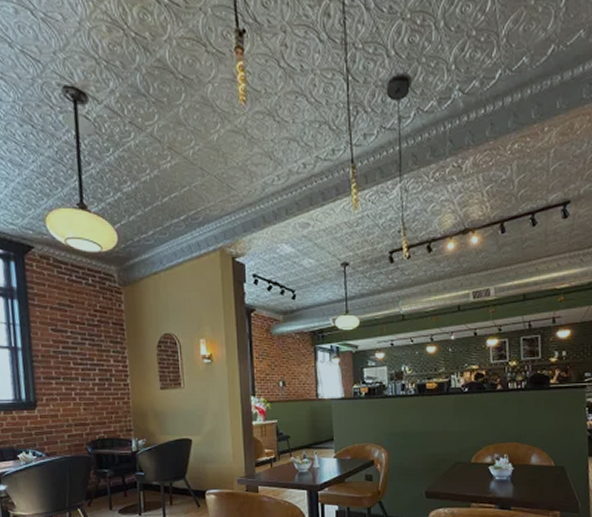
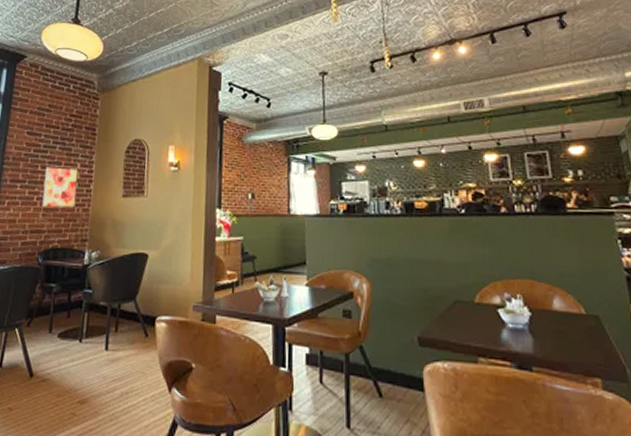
wall art: none [78,363,115,401] -> present [42,167,78,208]

